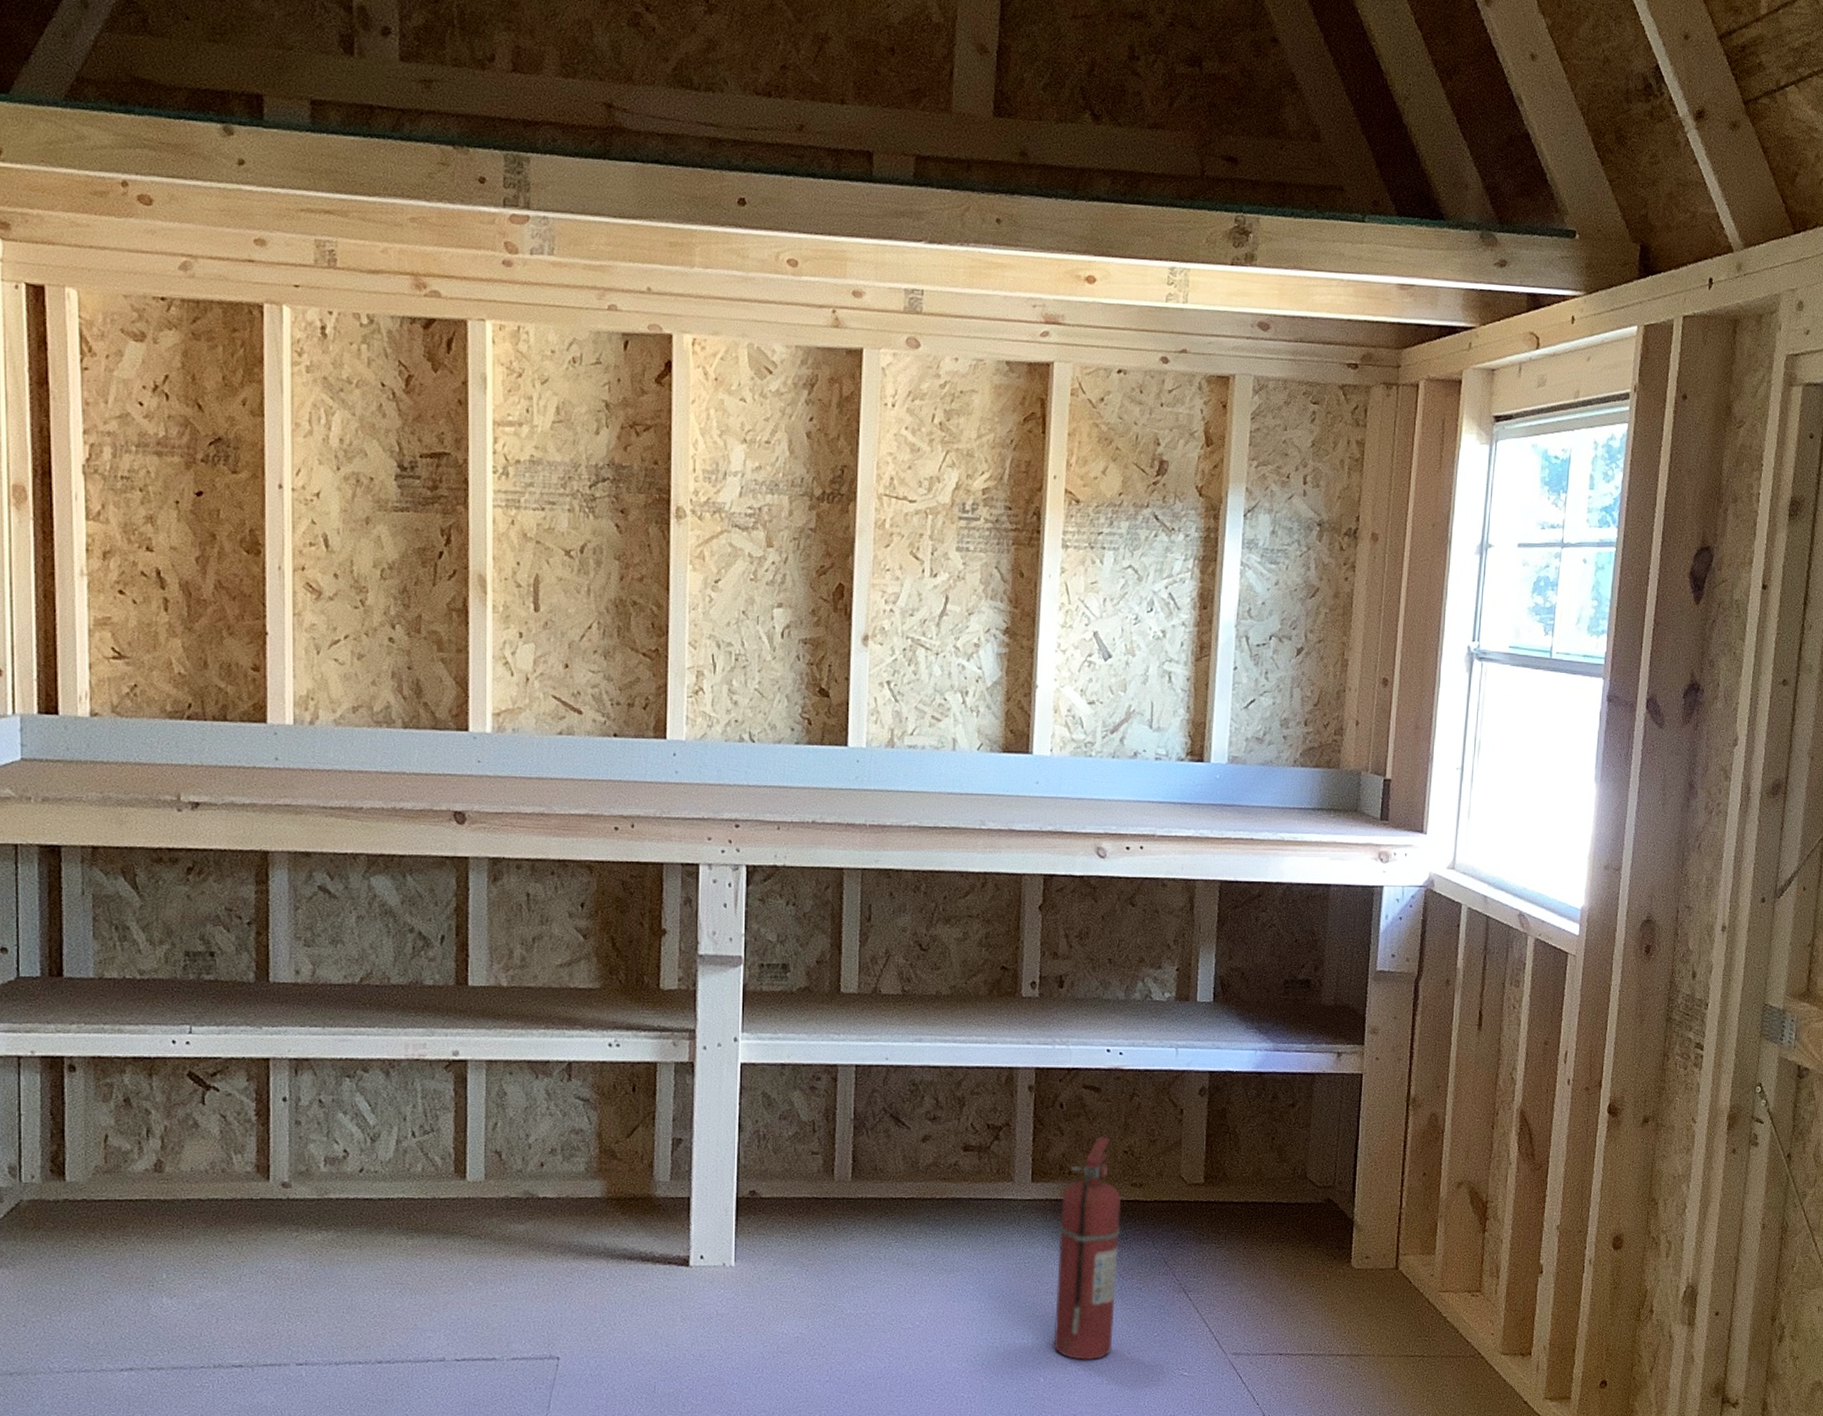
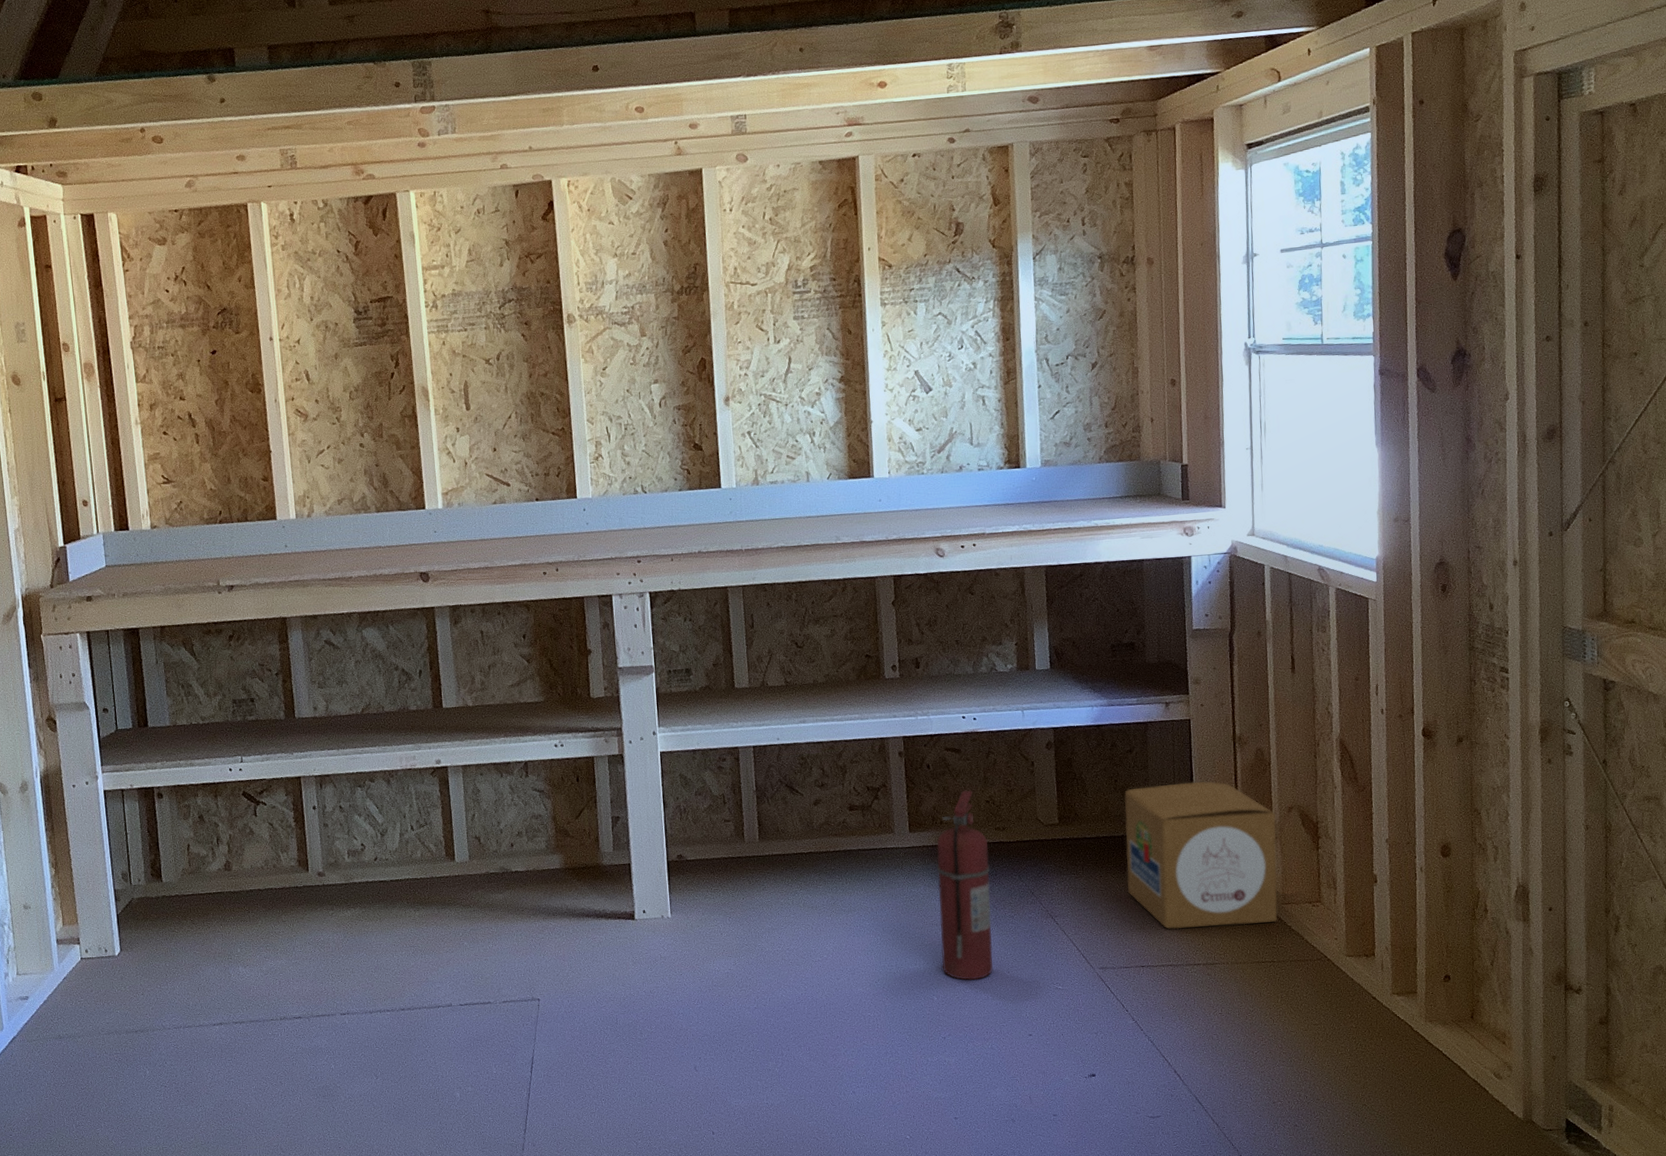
cardboard box: none [1273,1146,1444,1314] -> present [1124,781,1278,930]

